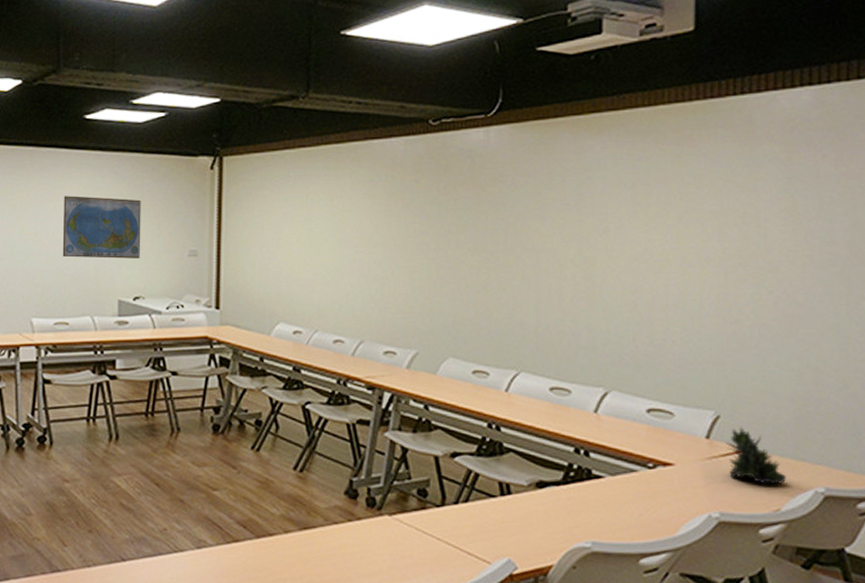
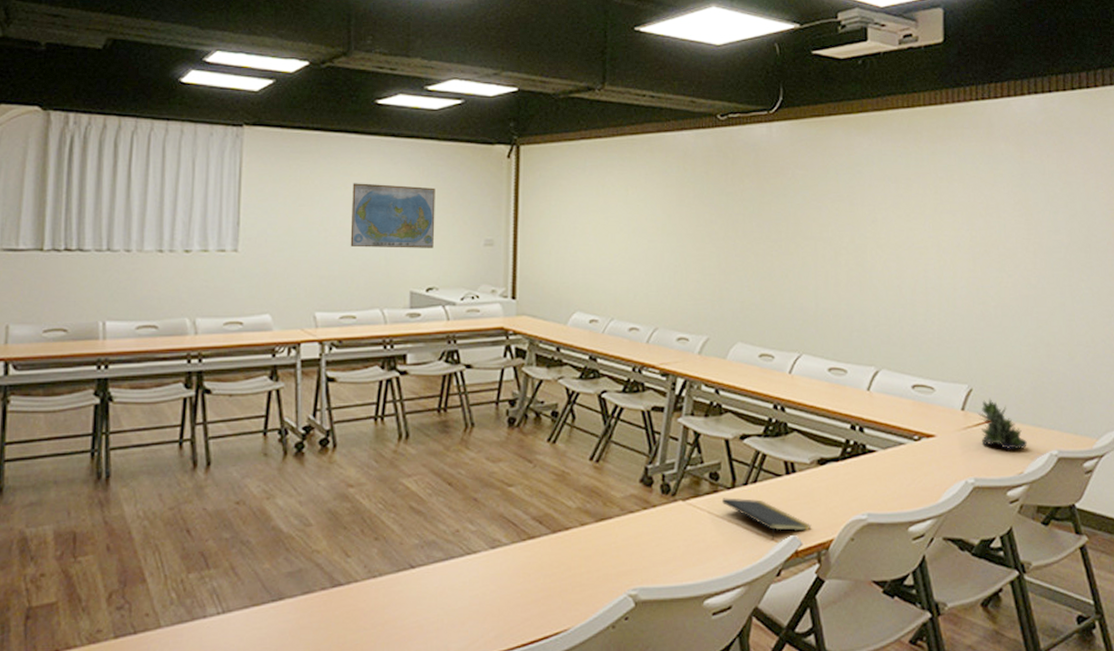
notepad: none [431,515,528,562] -> present [722,498,812,540]

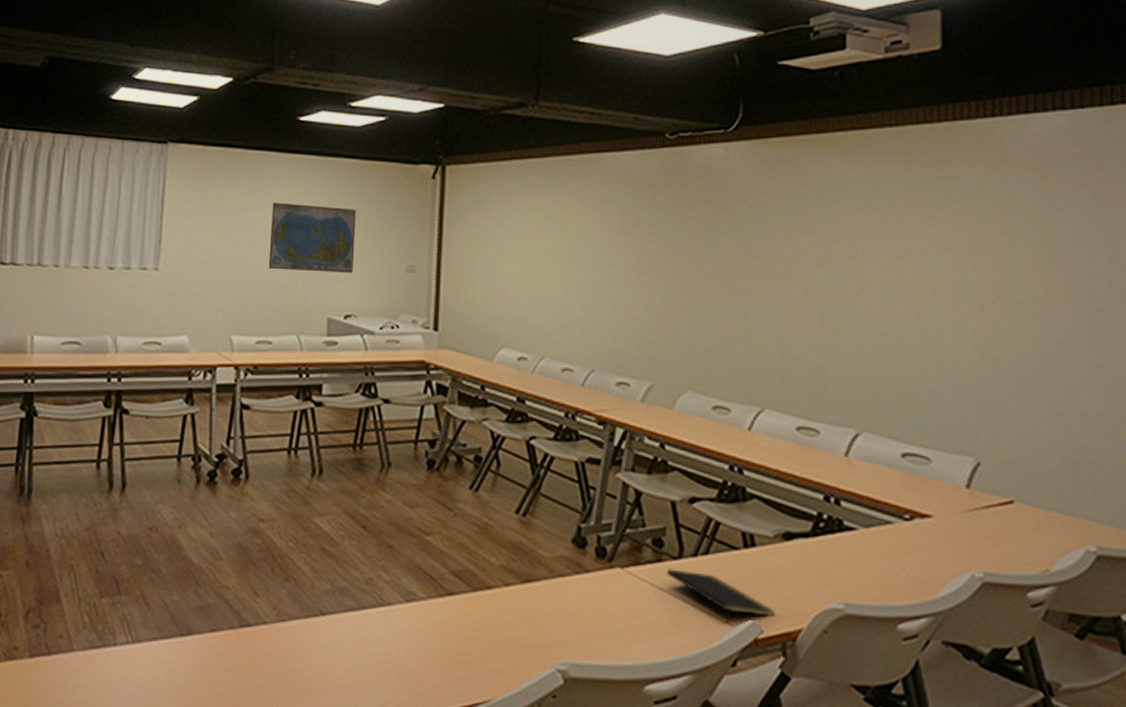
succulent plant: present [977,397,1027,450] -> none [987,475,1054,542]

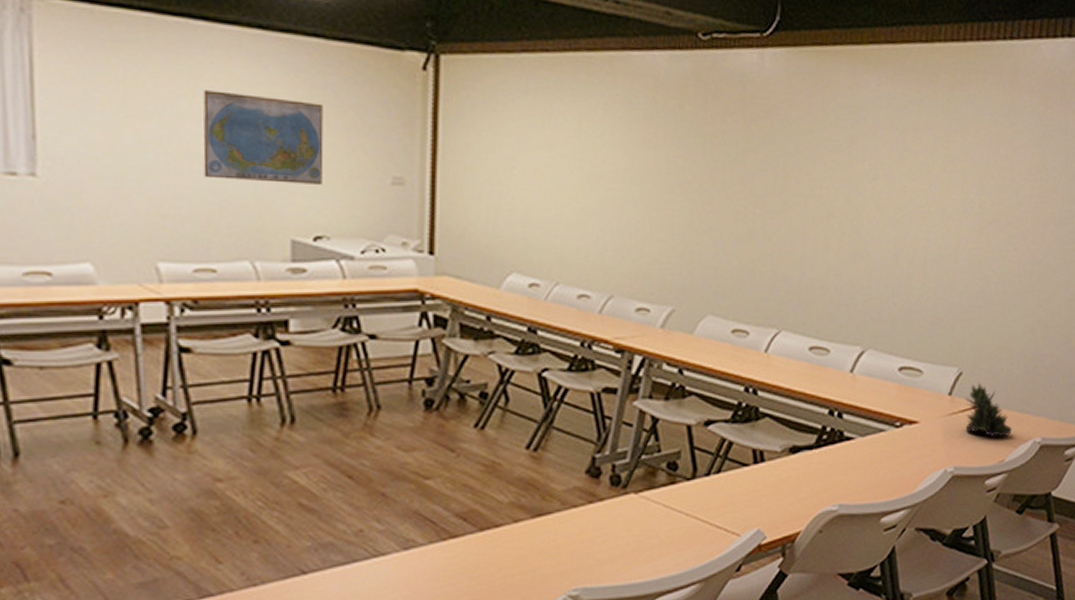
notepad: present [667,569,775,624] -> none [680,489,778,534]
succulent plant: none [987,475,1054,542] -> present [965,382,1012,438]

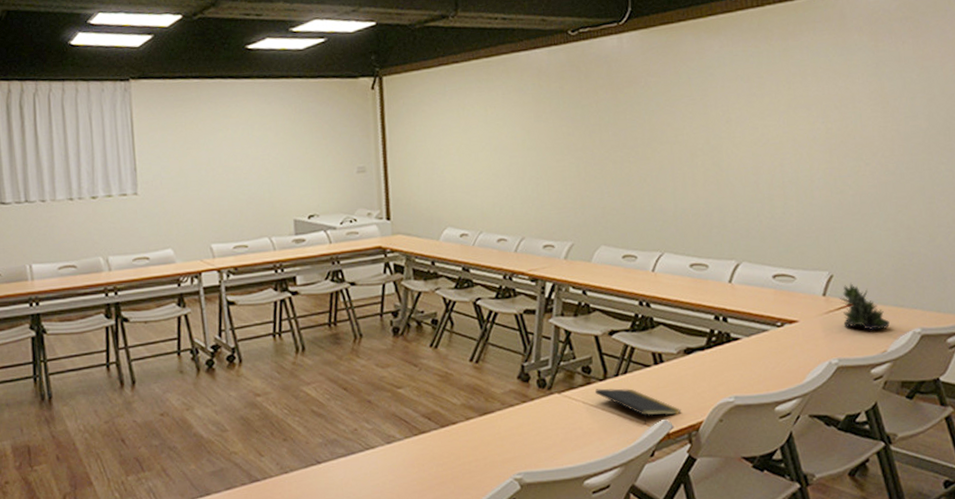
world map: present [203,90,324,185] -> none [232,122,311,183]
notepad: none [680,489,778,534] -> present [595,388,681,425]

